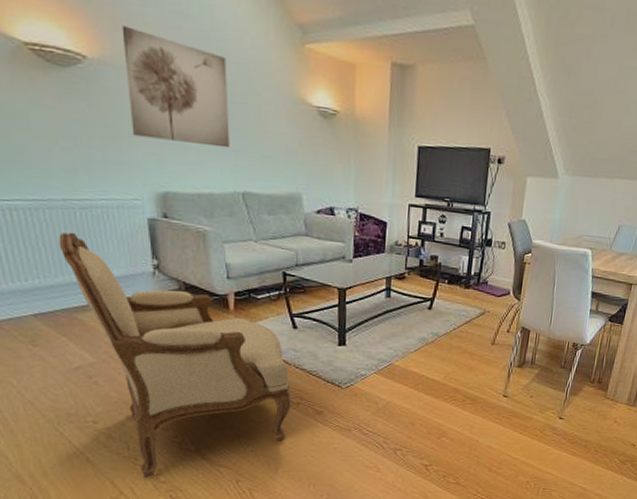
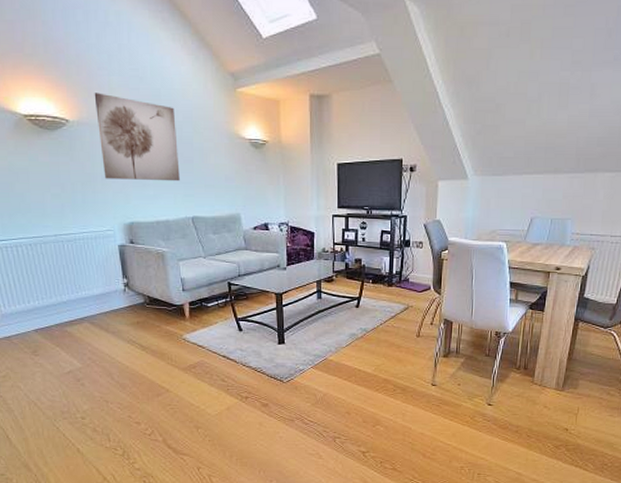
armchair: present [58,232,291,479] -> none [52,261,241,467]

